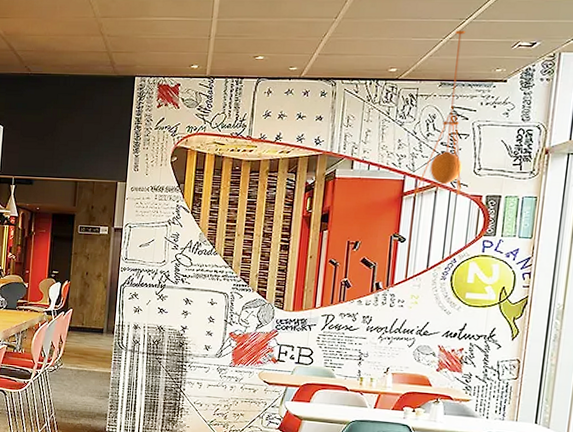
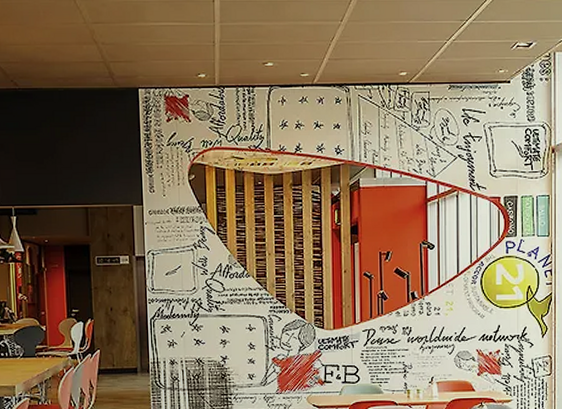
pendant light: present [414,30,466,196] -> none [437,32,480,199]

